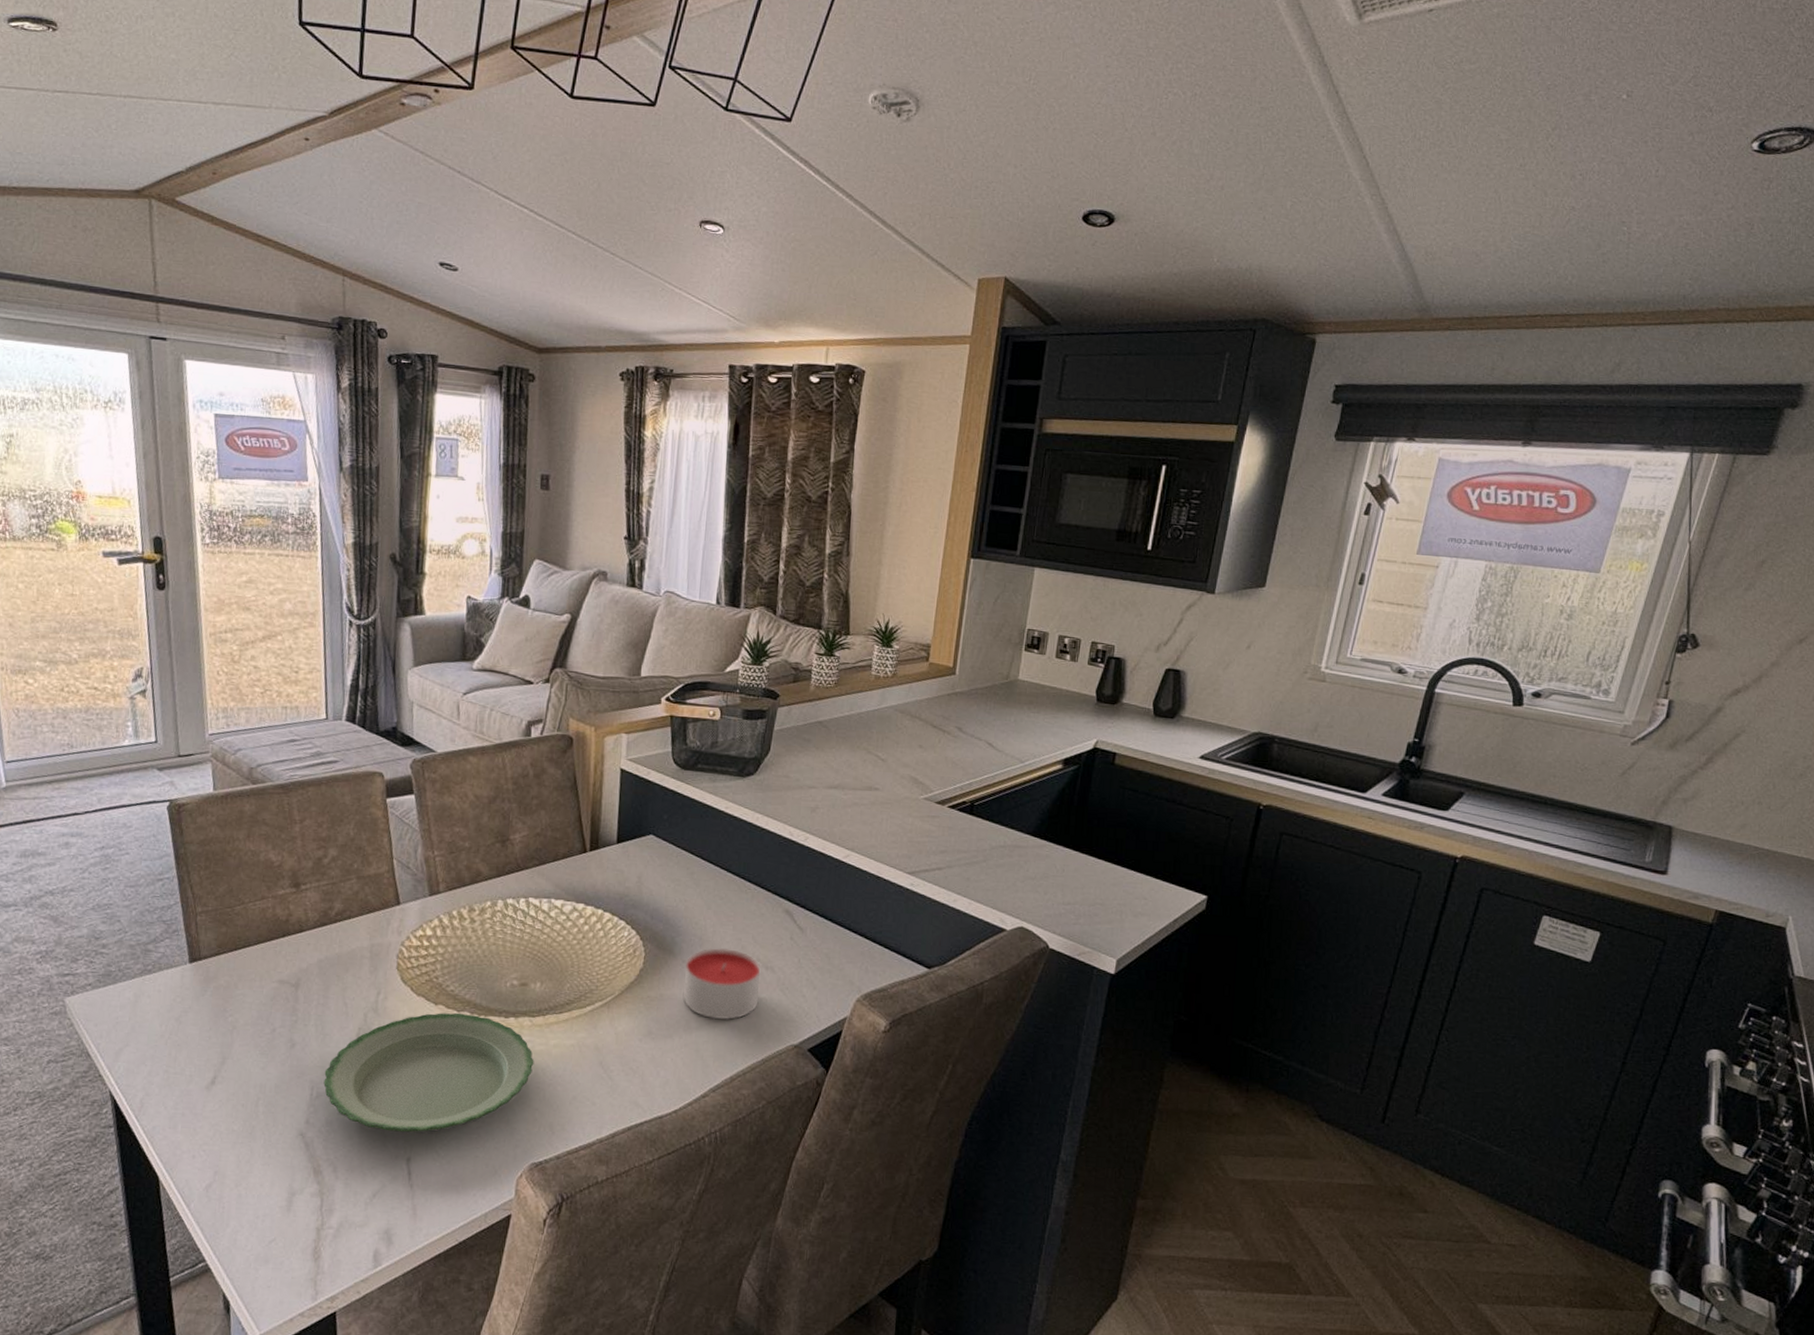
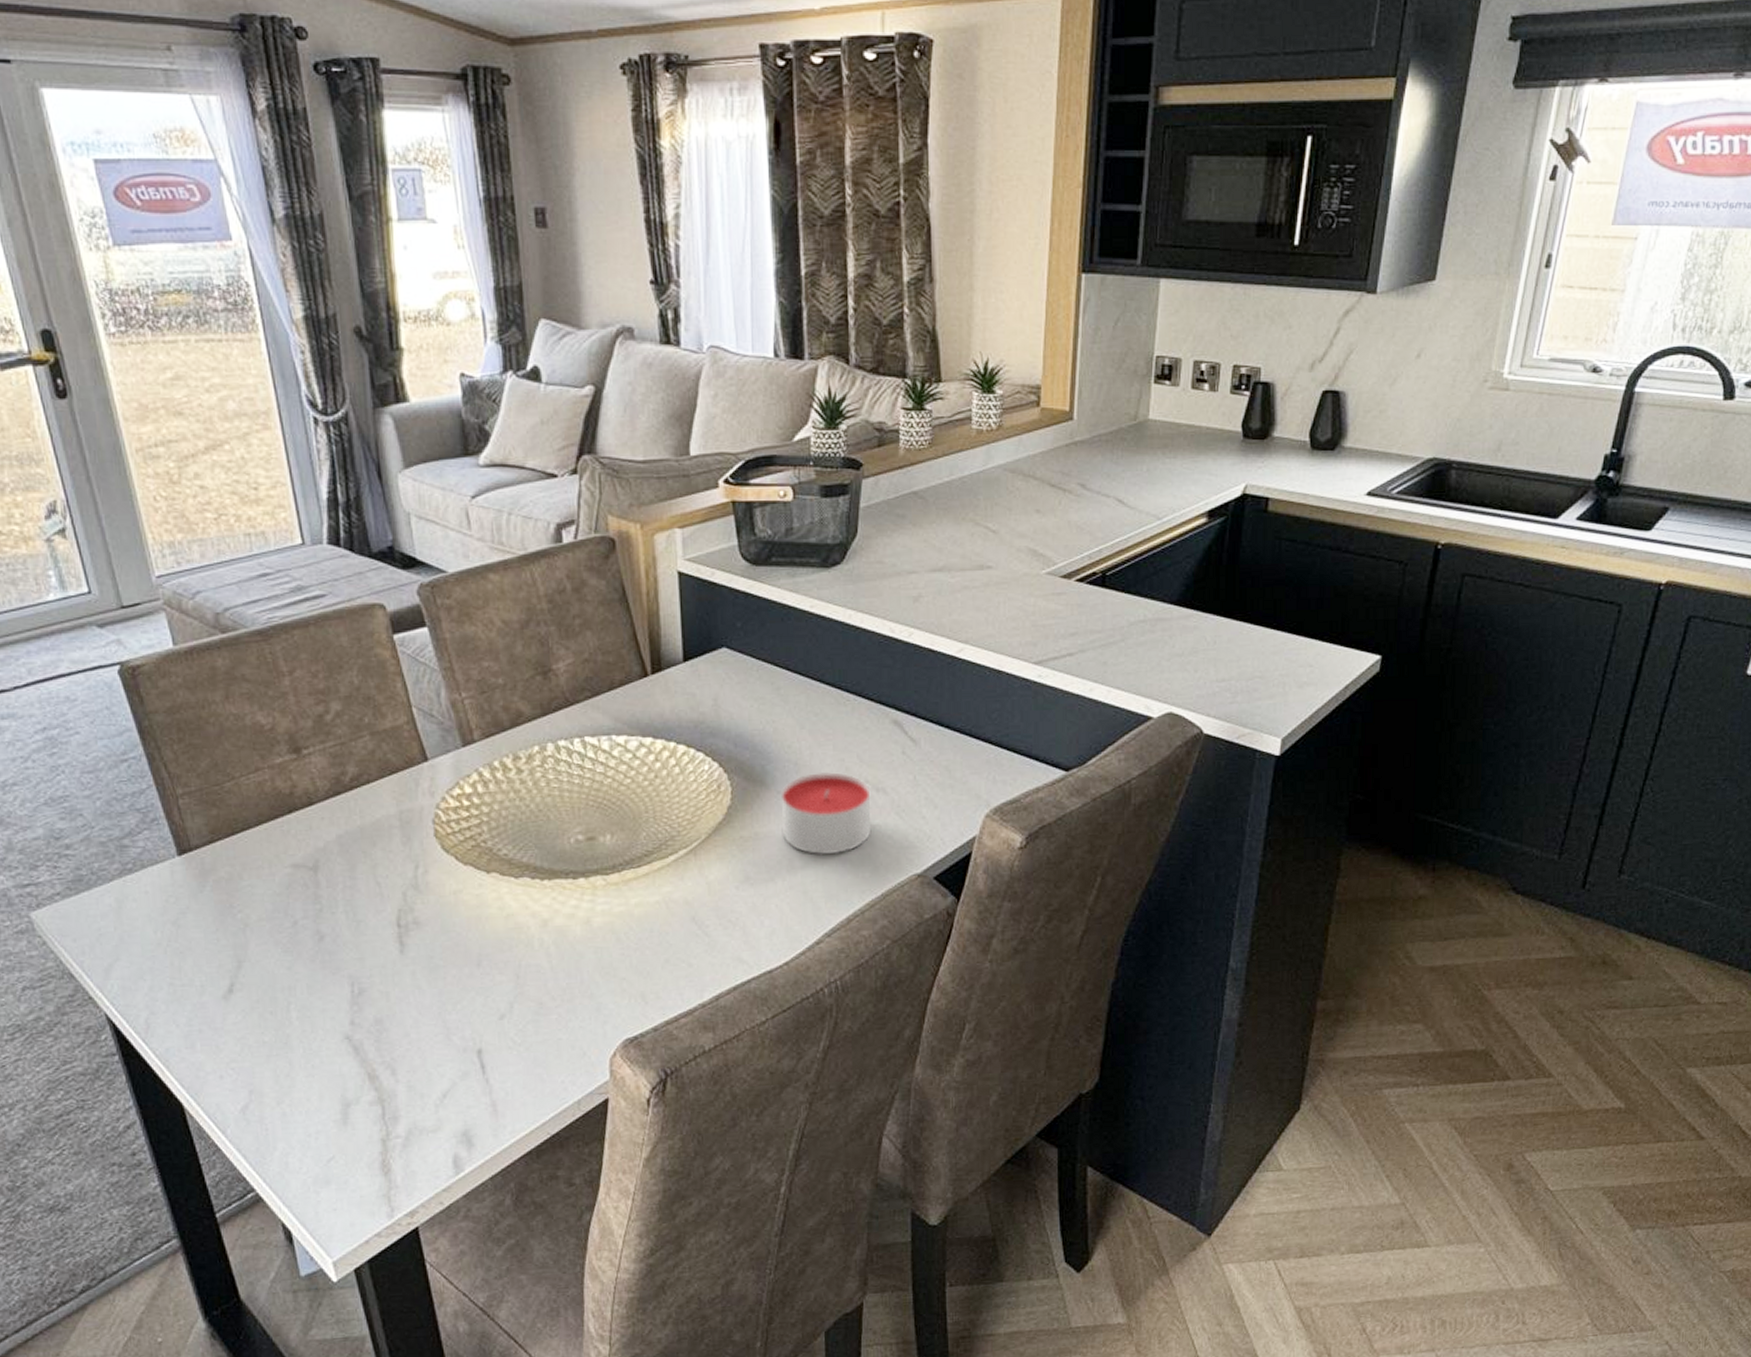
plate: present [323,1012,534,1133] -> none [364,879,614,1023]

